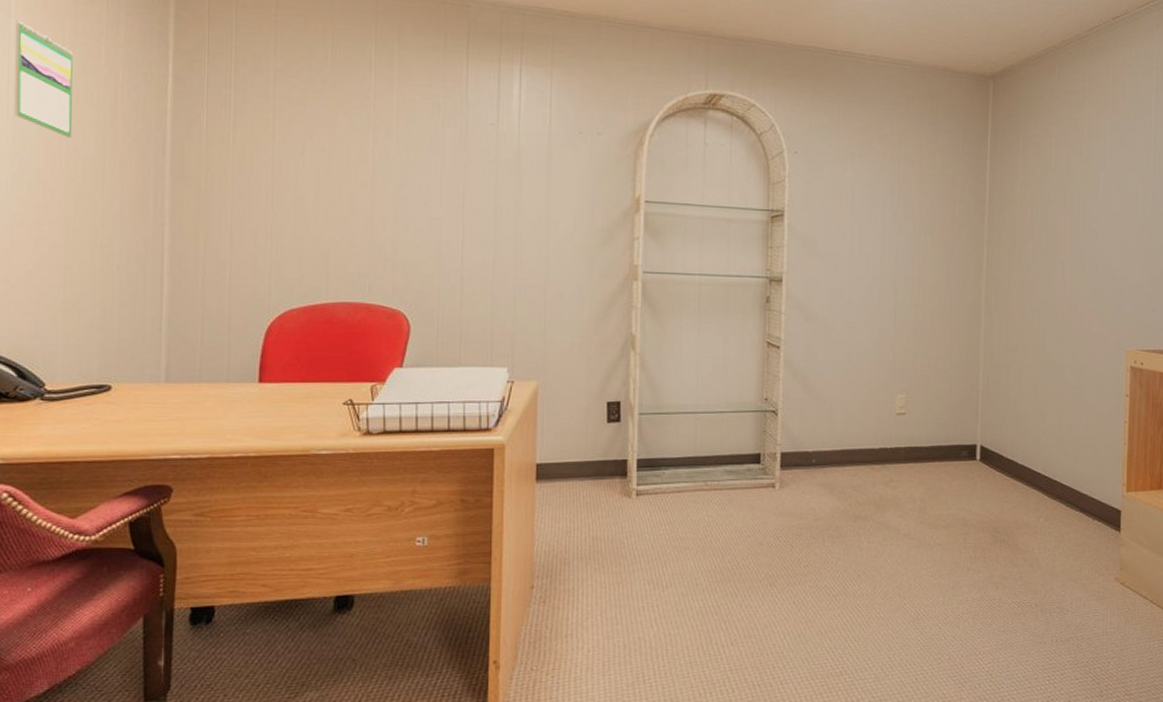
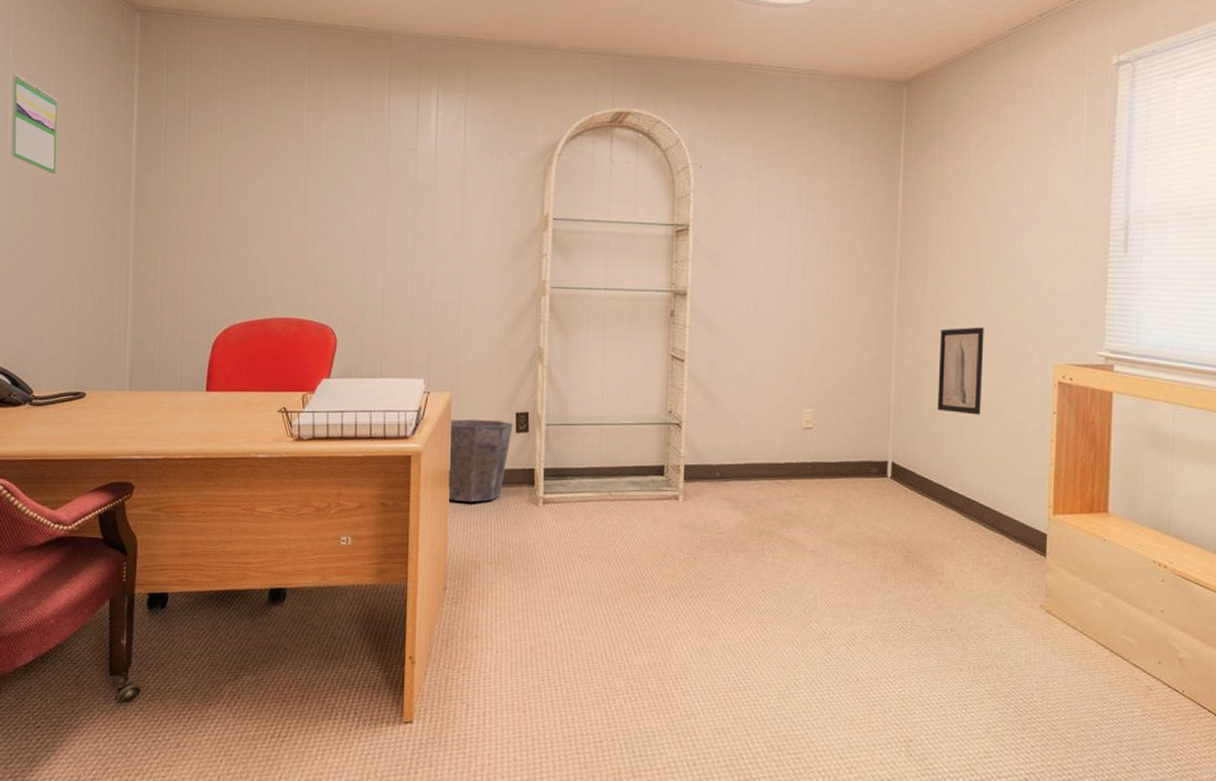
waste bin: none [535,409,604,495] -> present [448,419,513,502]
wall art: none [1022,314,1065,399] -> present [937,327,984,415]

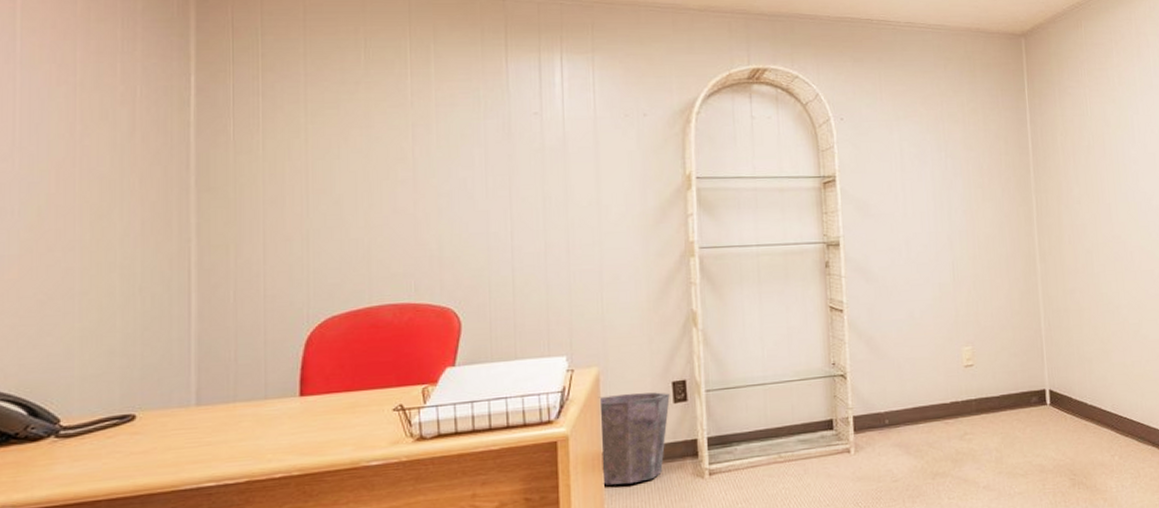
calendar: present [11,73,57,175] -> none [21,42,87,159]
wall art: present [937,327,984,415] -> none [1079,254,1122,337]

